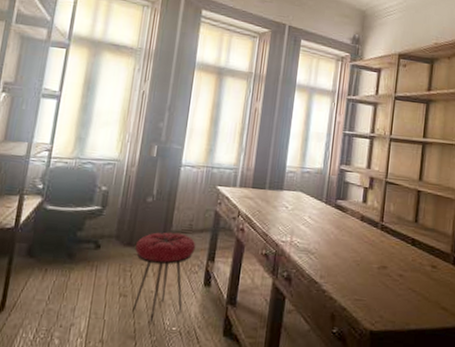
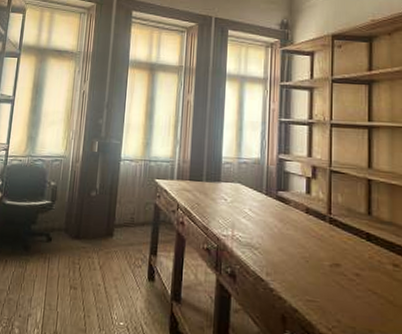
stool: present [133,232,196,322] -> none [82,225,138,316]

